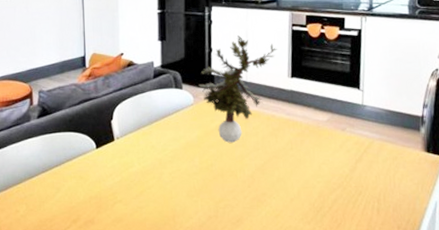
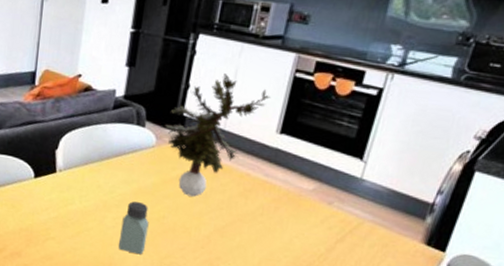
saltshaker: none [177,155,201,203] -> present [119,201,149,255]

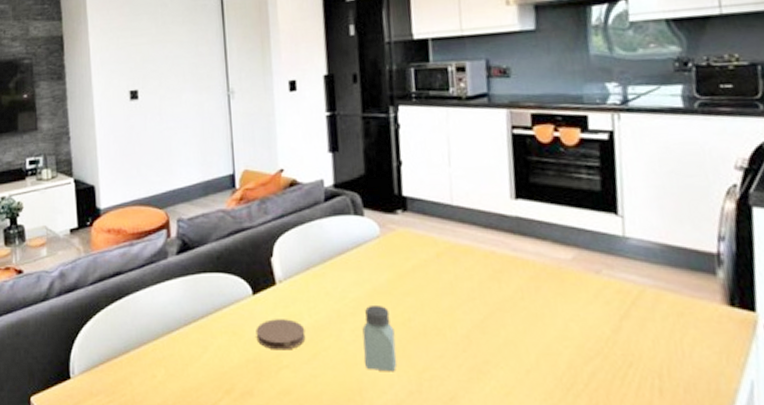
coaster: none [31,199,74,226] -> present [256,319,306,350]
potted plant: present [165,74,270,197] -> none [386,143,493,289]

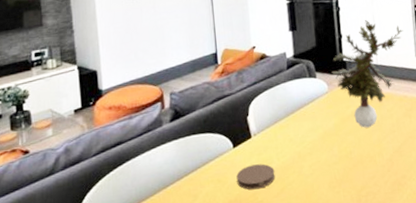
saltshaker: present [362,306,397,372] -> none [317,144,343,195]
potted plant: none [386,143,493,289] -> present [332,20,403,128]

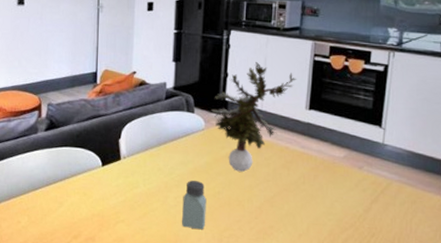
coaster: present [236,163,275,190] -> none [101,185,139,209]
saltshaker: none [317,144,343,195] -> present [182,181,207,230]

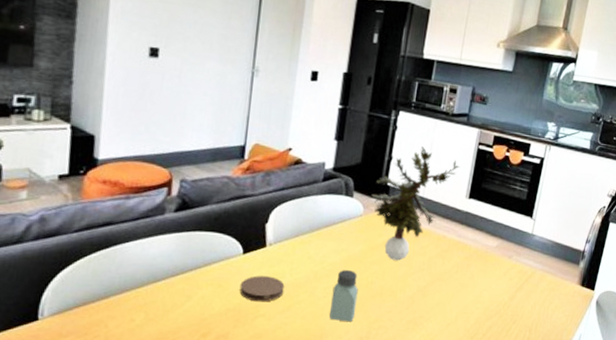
coaster: none [101,185,139,209] -> present [239,275,285,302]

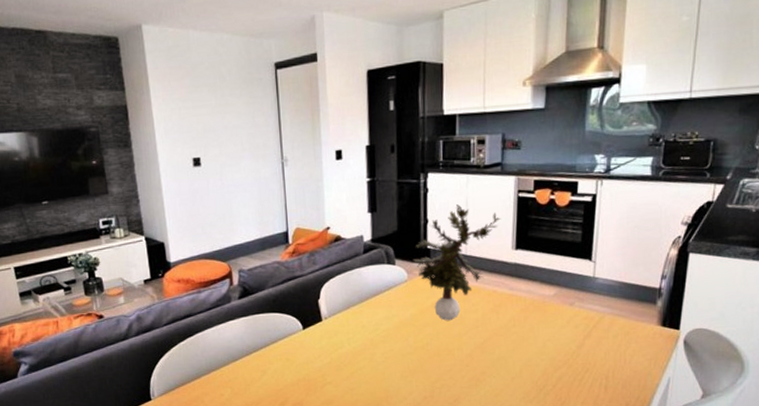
coaster: present [239,275,285,302] -> none [305,347,345,371]
saltshaker: present [329,270,358,322] -> none [390,334,416,384]

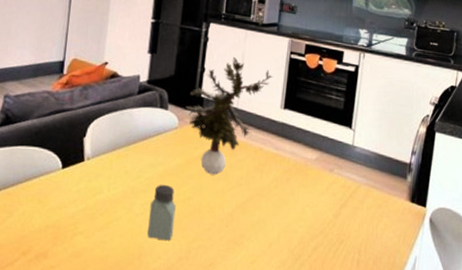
saltshaker: none [390,334,416,384] -> present [148,185,176,241]

